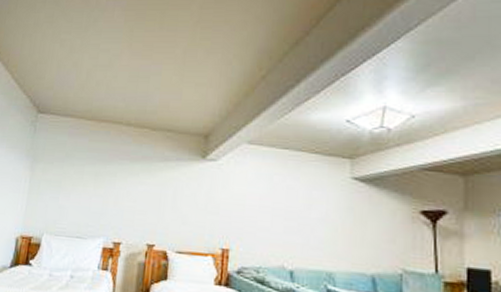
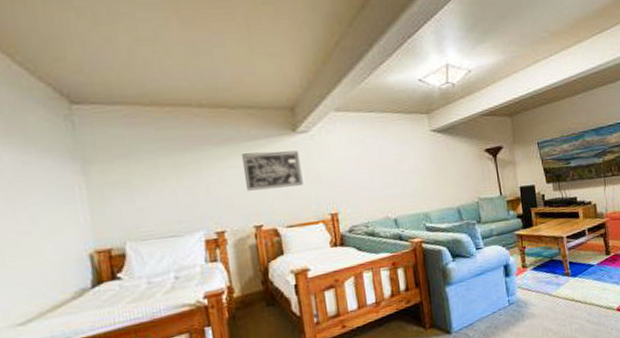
wall art: none [149,173,204,213] -> present [241,150,303,191]

